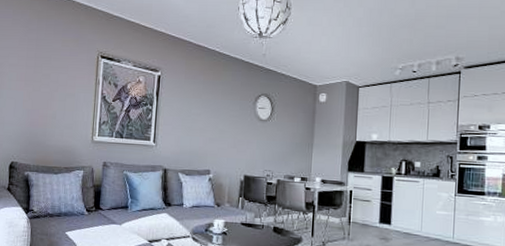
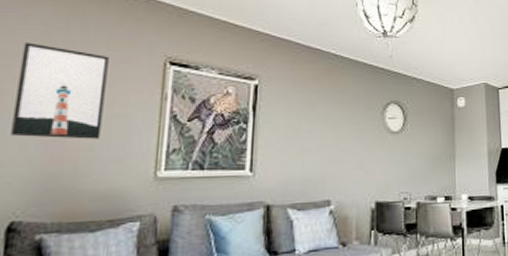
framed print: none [9,40,63,111] -> present [11,42,109,139]

